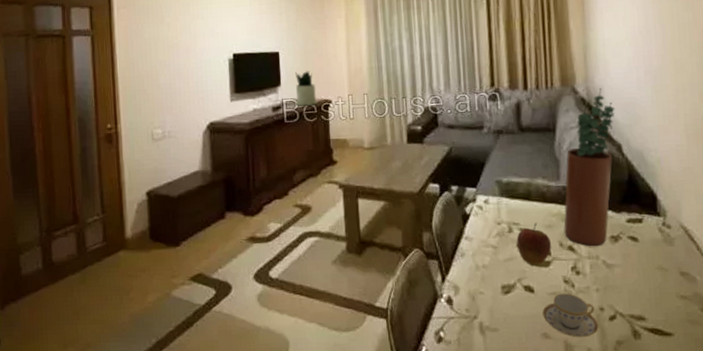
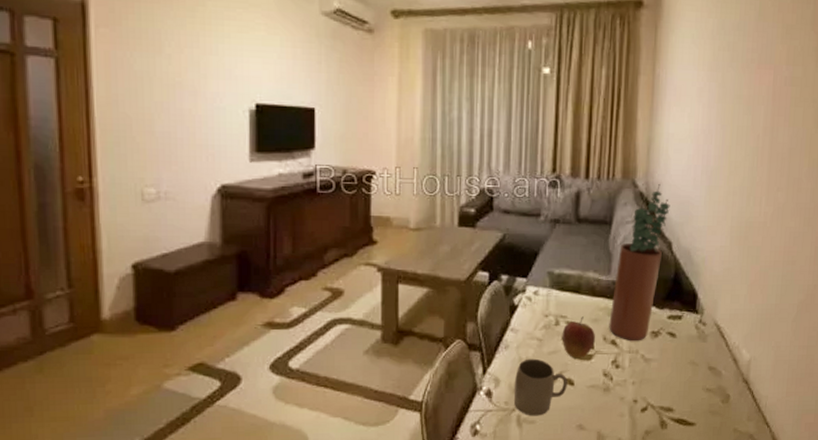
planter: present [295,71,319,106] -> none [331,134,360,175]
mug: none [473,266,527,324] -> present [513,358,568,416]
teacup: present [542,293,599,338] -> none [580,386,631,429]

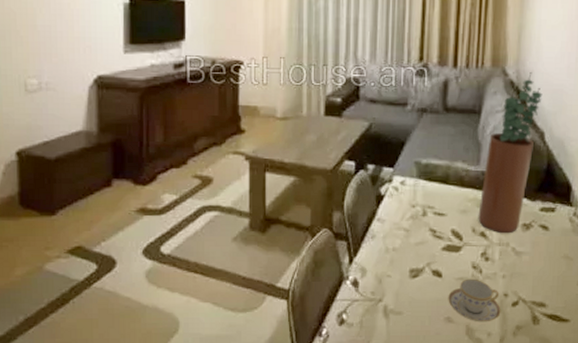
mug: present [513,358,568,416] -> none [380,249,435,307]
fruit: present [562,316,596,359] -> none [429,207,465,250]
teacup: none [580,386,631,429] -> present [448,279,501,322]

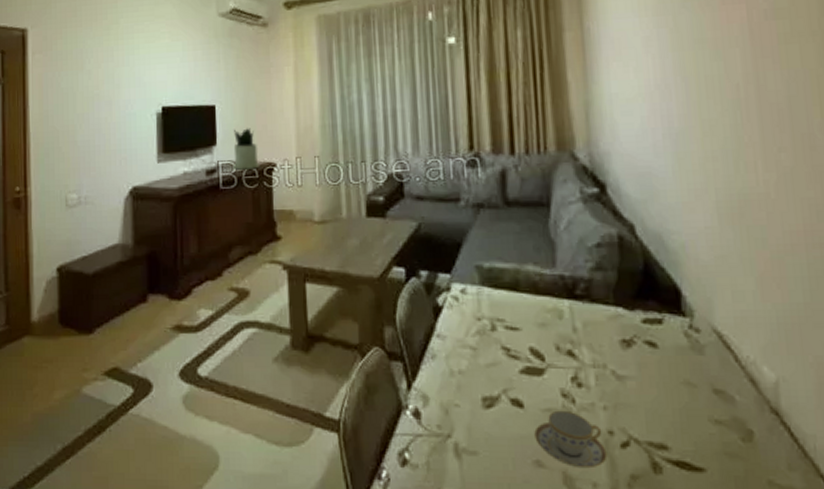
planter: none [201,25,228,66] -> present [233,128,261,170]
vase: present [478,72,543,233] -> none [561,154,626,351]

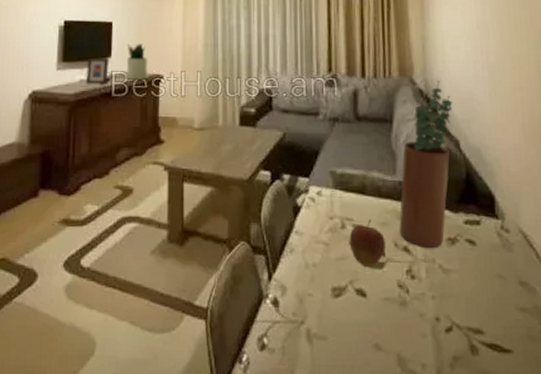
picture frame: none [190,146,215,177] -> present [86,57,109,85]
fruit: none [501,320,546,373] -> present [349,219,386,266]
teacup: present [534,410,608,469] -> none [375,299,434,351]
vase: none [561,154,626,351] -> present [399,81,453,248]

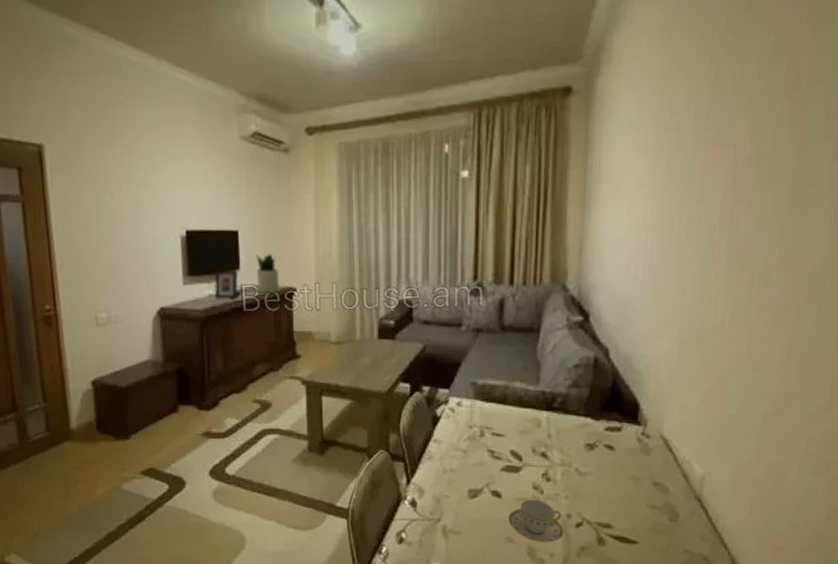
fruit: present [349,219,386,266] -> none [487,428,524,471]
teacup: none [375,299,434,351] -> present [508,499,564,543]
vase: present [399,81,453,248] -> none [538,287,607,453]

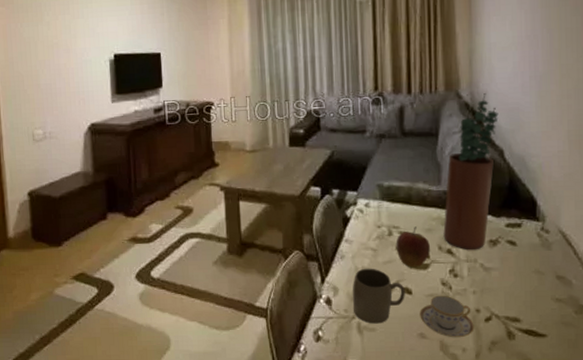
picture frame: present [214,270,238,300] -> none [140,88,161,115]
planter: present [255,254,282,293] -> none [177,72,201,108]
mug: none [438,470,494,527] -> present [352,268,405,324]
fruit: none [487,428,524,471] -> present [396,227,431,268]
vase: none [538,287,607,453] -> present [443,93,499,249]

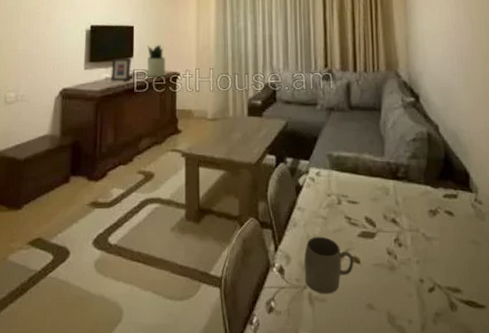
picture frame: none [140,88,161,115] -> present [111,58,131,82]
planter: none [177,72,201,108] -> present [145,45,168,77]
fruit: present [396,227,431,268] -> none [344,196,377,237]
teacup: present [419,295,474,338] -> none [367,264,419,309]
vase: present [443,93,499,249] -> none [387,74,433,219]

